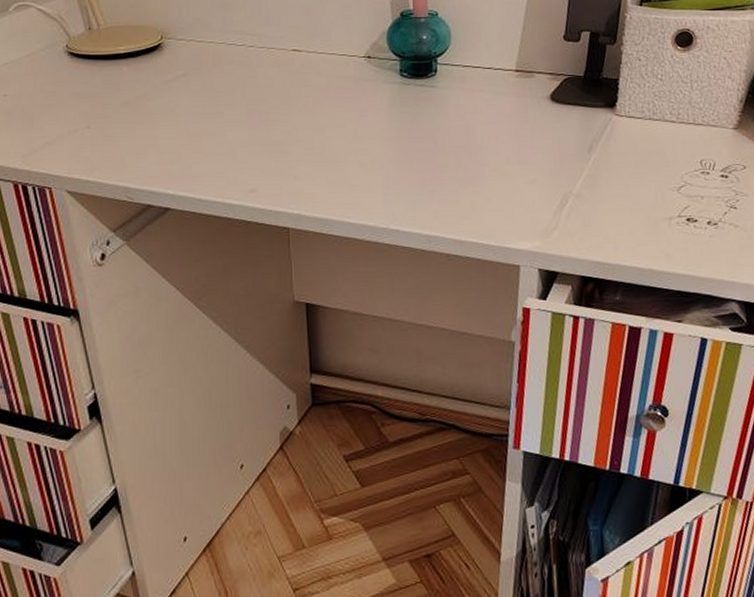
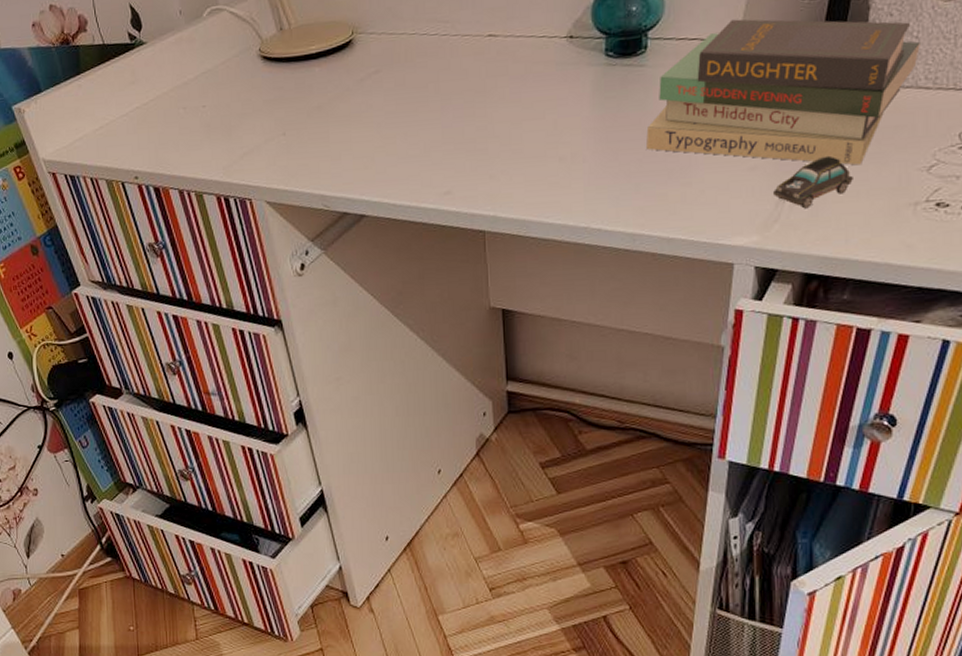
books: none [438,53,664,183] -> present [646,19,920,165]
toy car: none [551,173,618,219] -> present [774,155,853,209]

